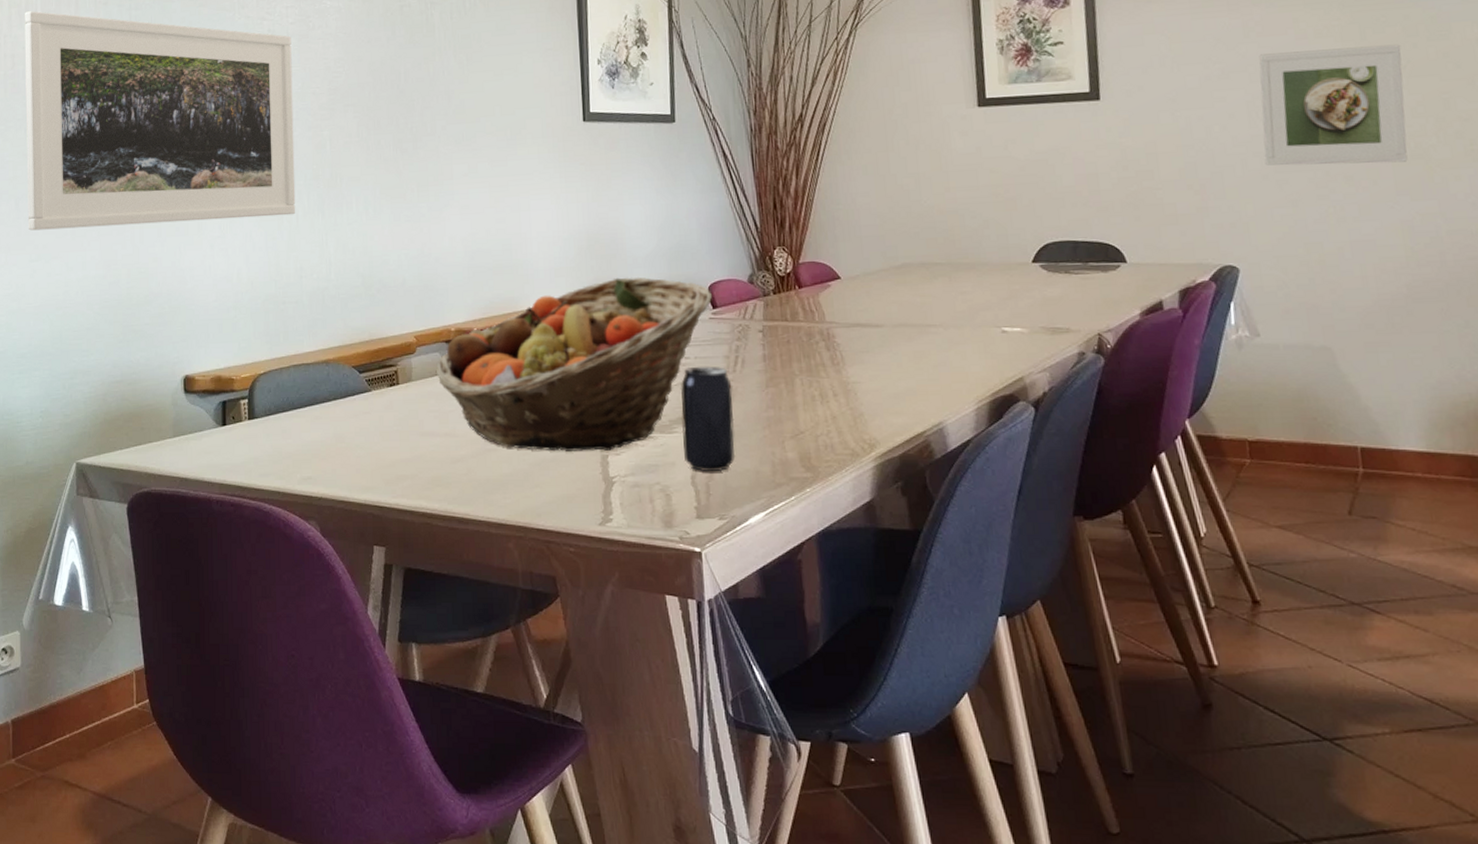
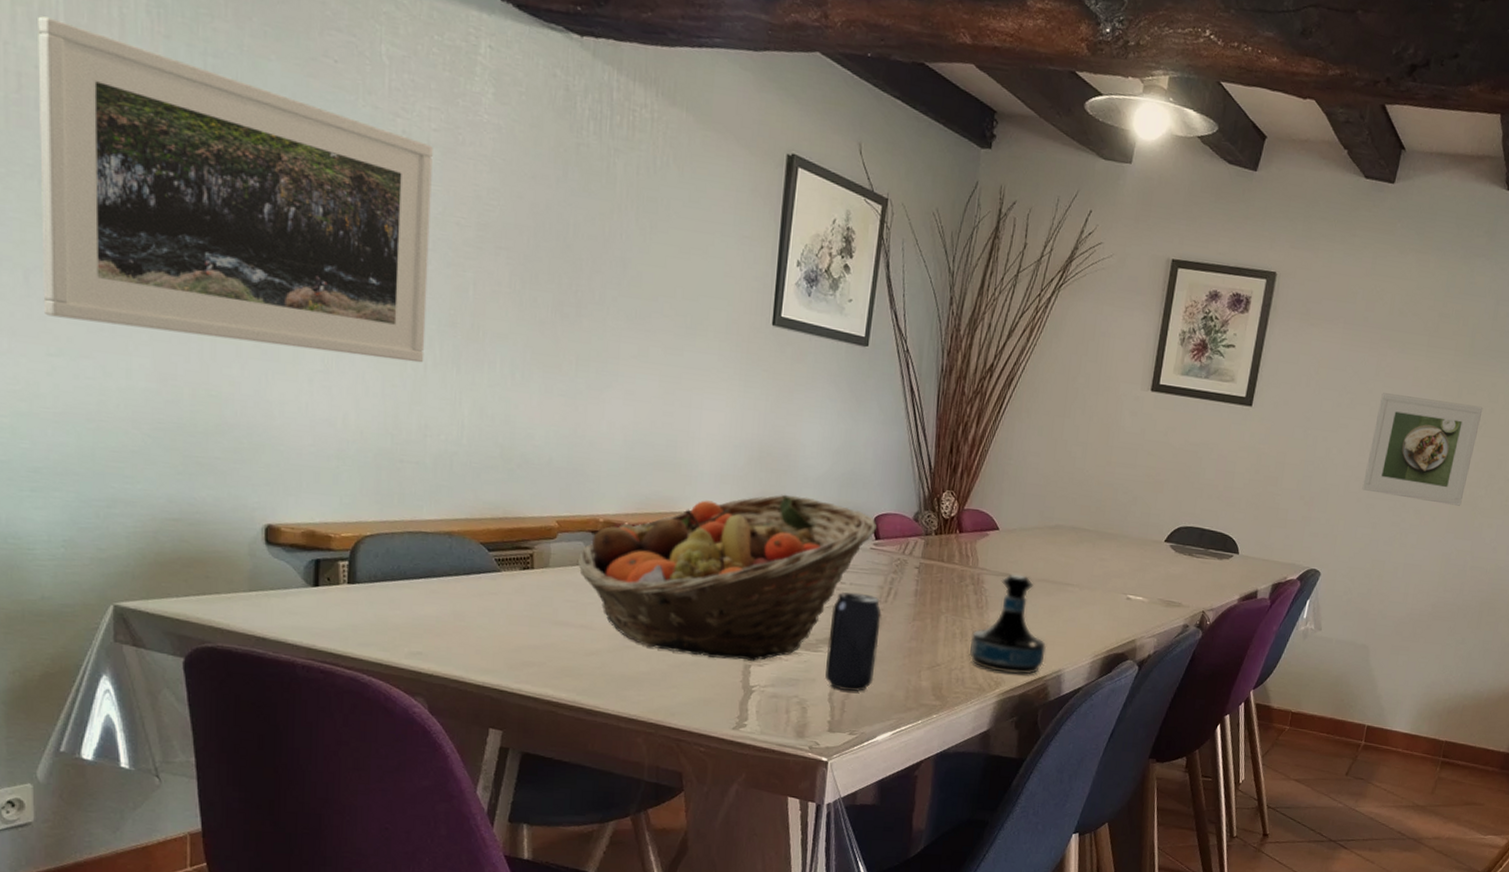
tequila bottle: none [832,322,921,433] -> present [969,574,1046,675]

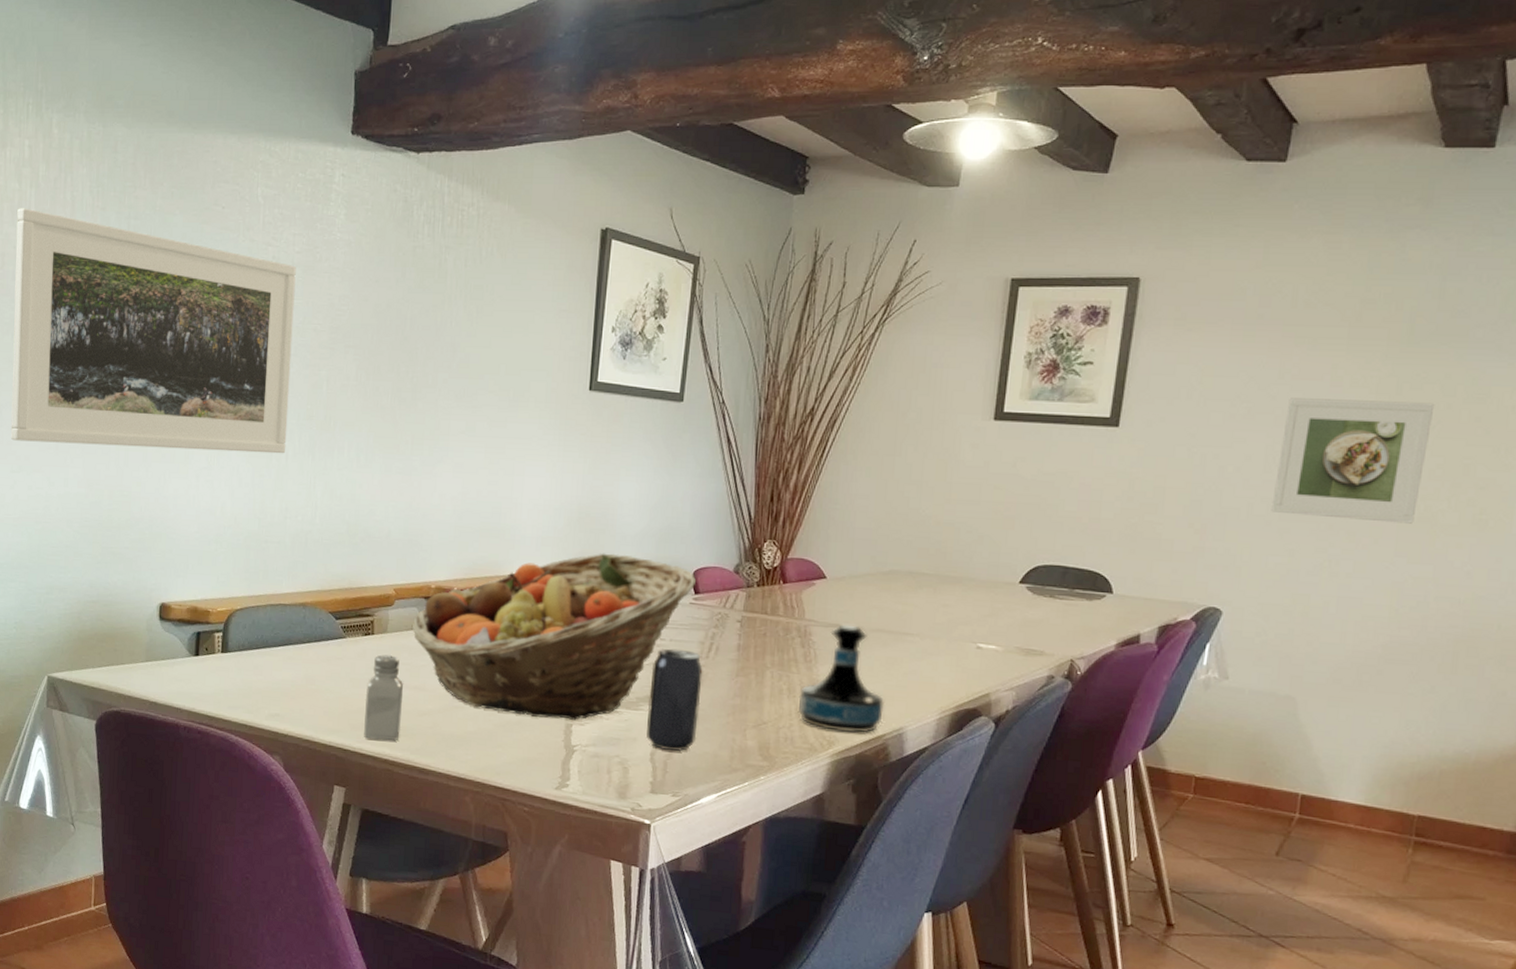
saltshaker: none [523,590,568,681] -> present [364,654,403,740]

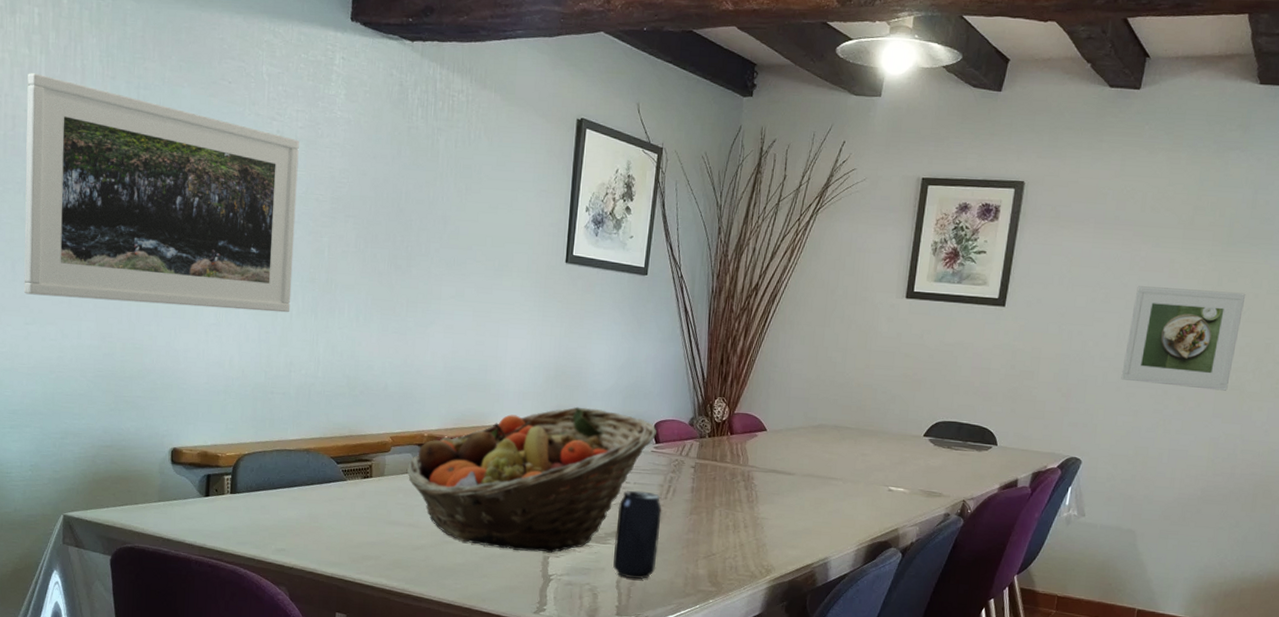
saltshaker: present [364,654,403,740] -> none [363,495,399,572]
tequila bottle: present [797,624,884,734] -> none [741,470,813,563]

